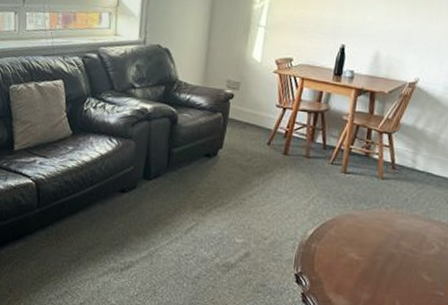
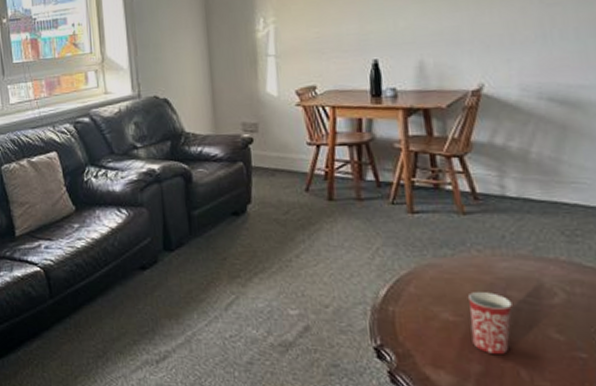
mug: none [367,239,401,288] -> present [467,292,512,355]

